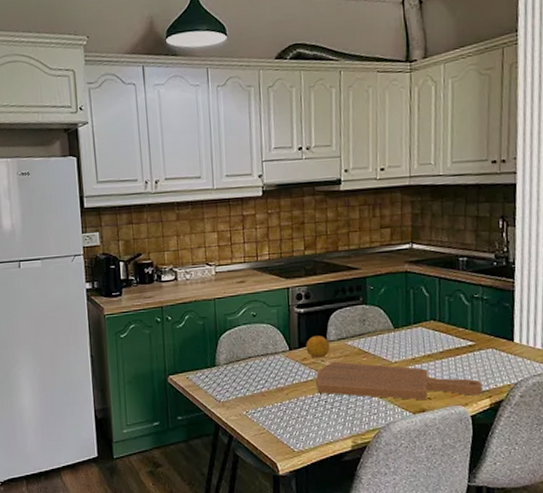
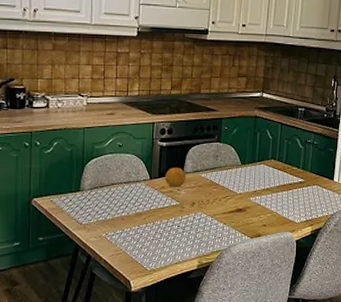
cutting board: present [316,361,483,401] -> none [172,191,307,227]

